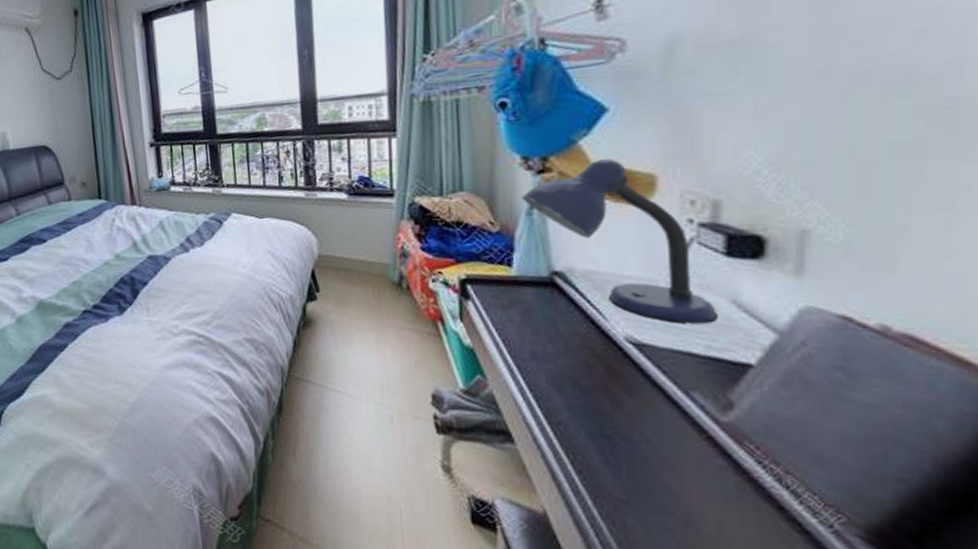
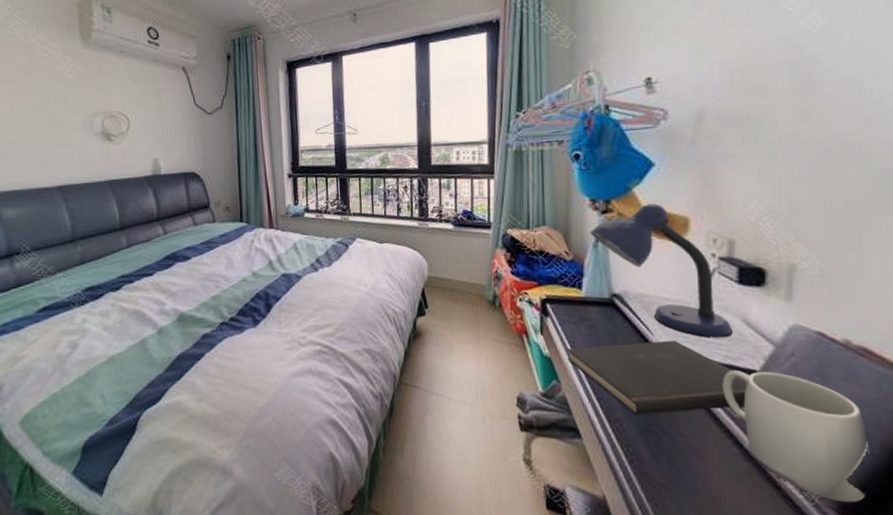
hardcover book: none [494,328,740,417] -> present [567,341,748,415]
mug: none [704,363,915,531] -> present [723,369,869,503]

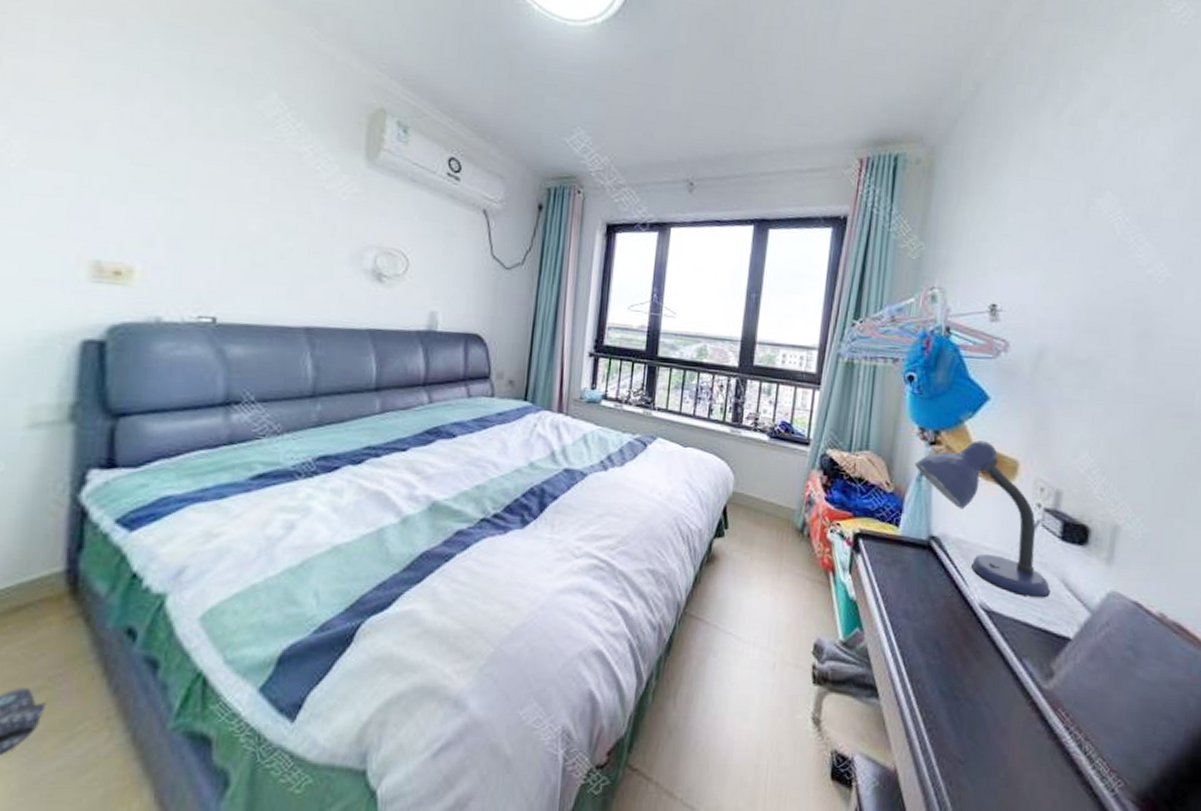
hardcover book: present [567,341,748,415] -> none [874,593,1060,677]
mug: present [723,369,869,503] -> none [1033,635,1174,796]

